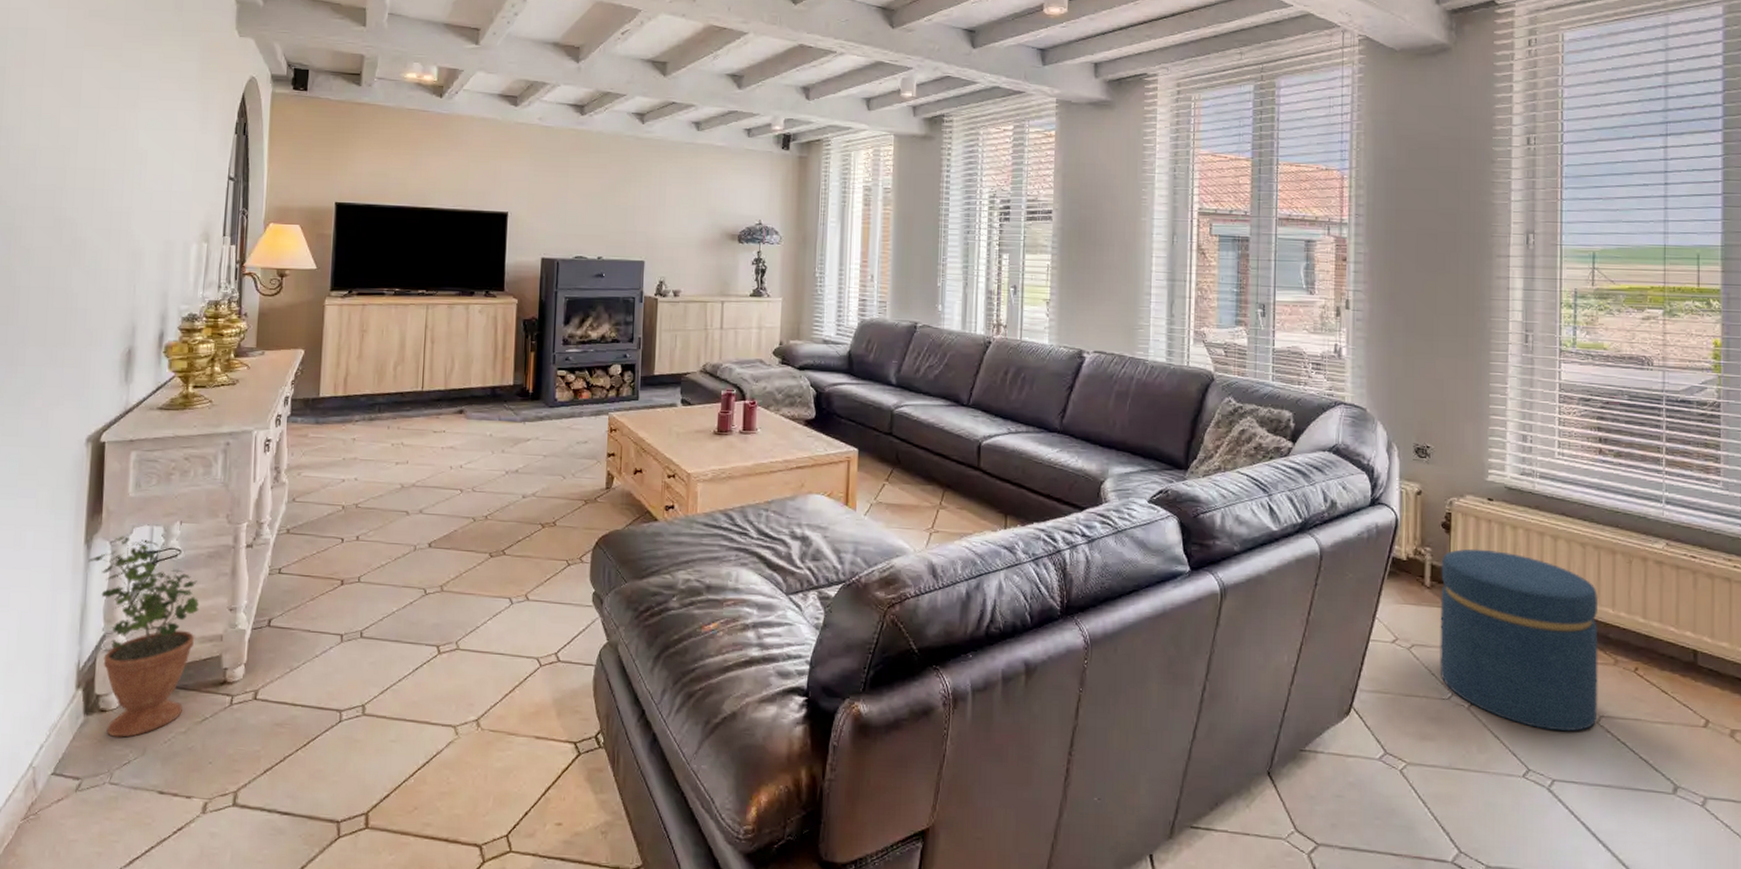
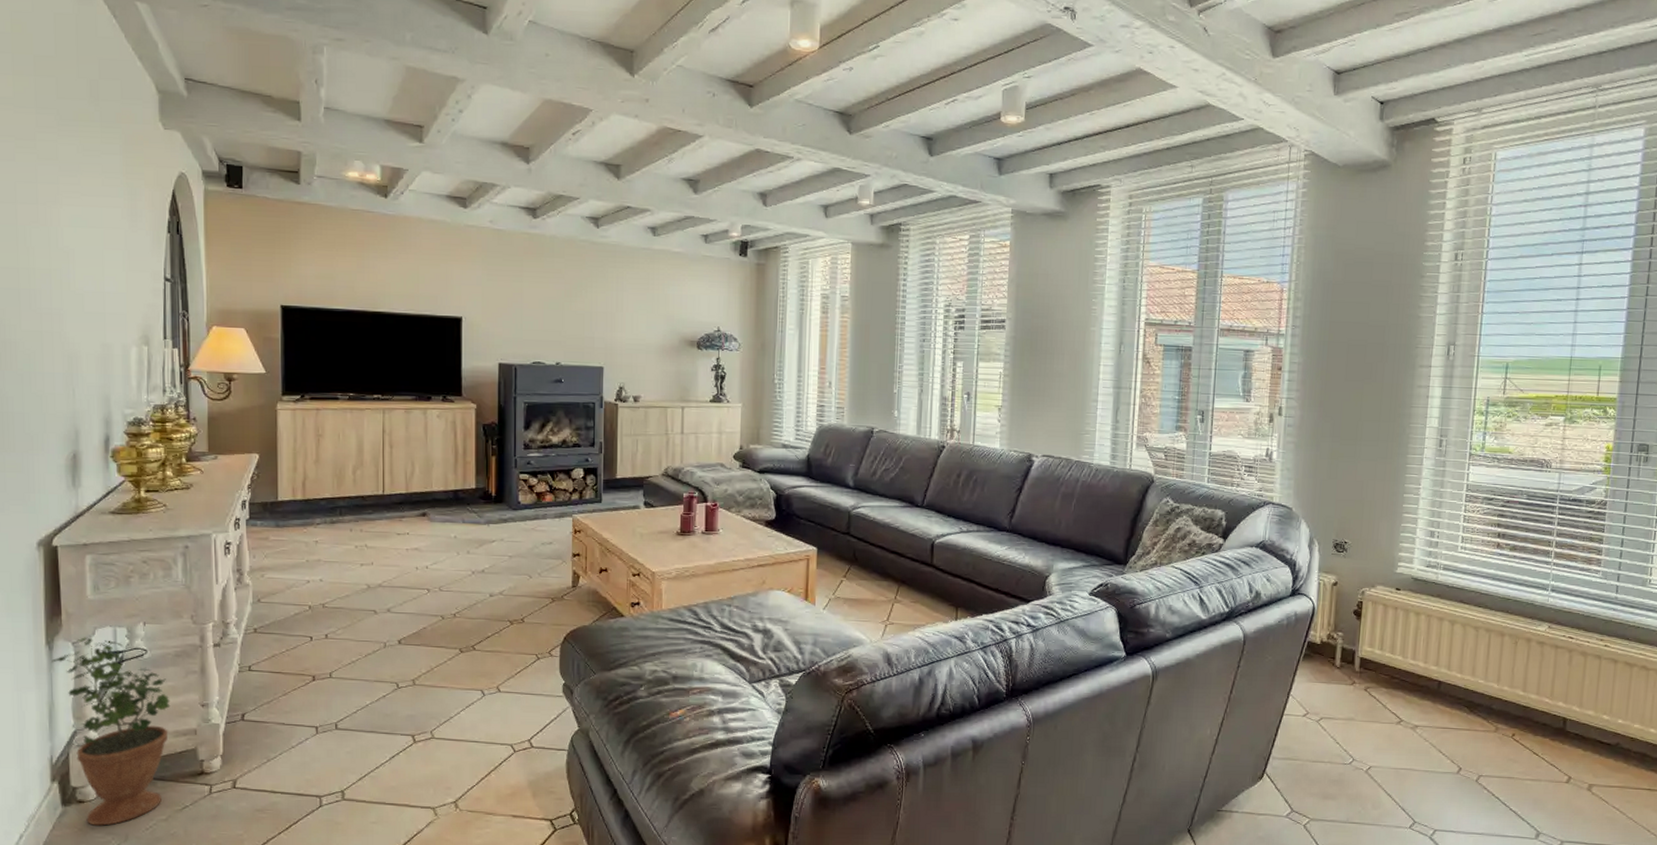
ottoman: present [1439,548,1599,732] -> none [1343,633,1486,789]

